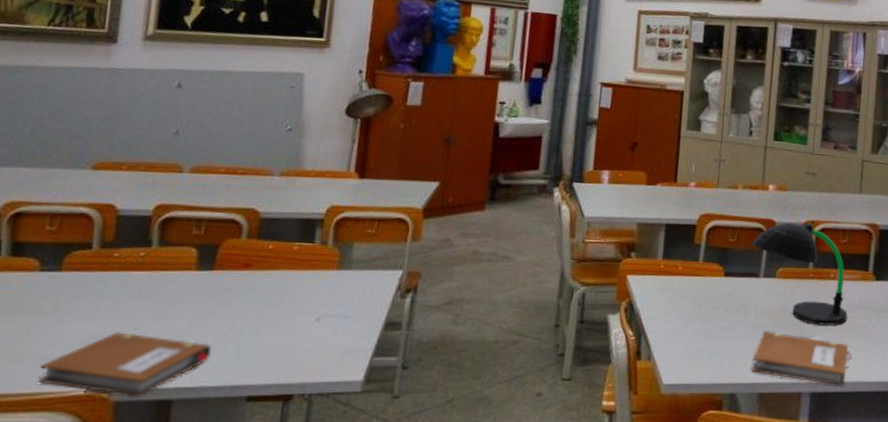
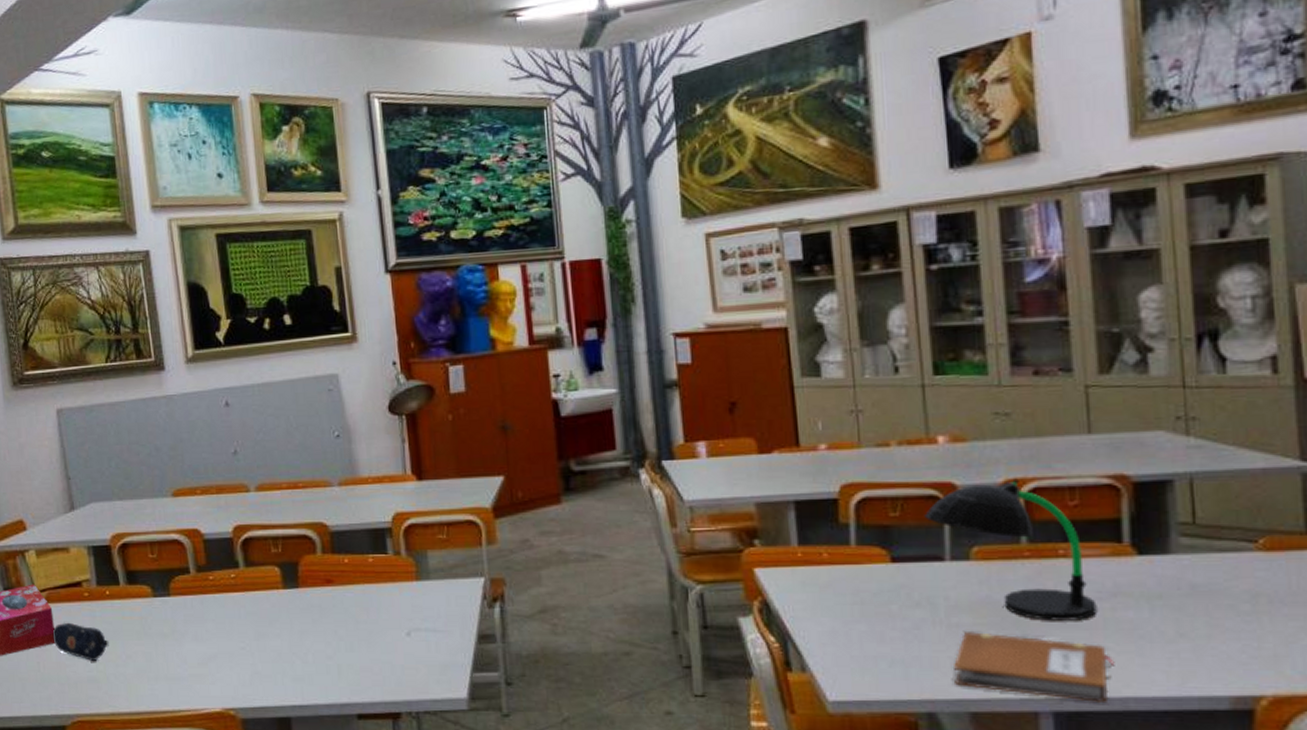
notebook: present [38,332,213,396] -> none [173,652,315,713]

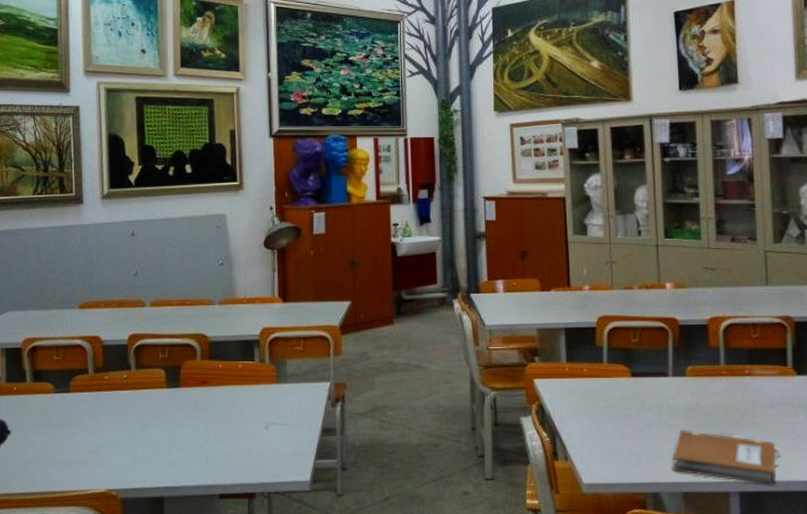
desk lamp: present [925,478,1097,621] -> none [656,316,770,423]

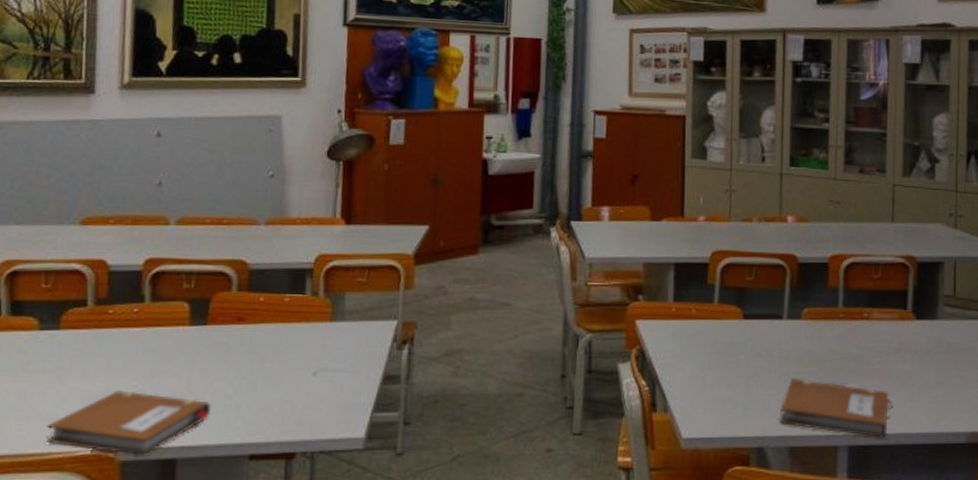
notebook: none [65,441,188,493] -> present [46,390,212,455]

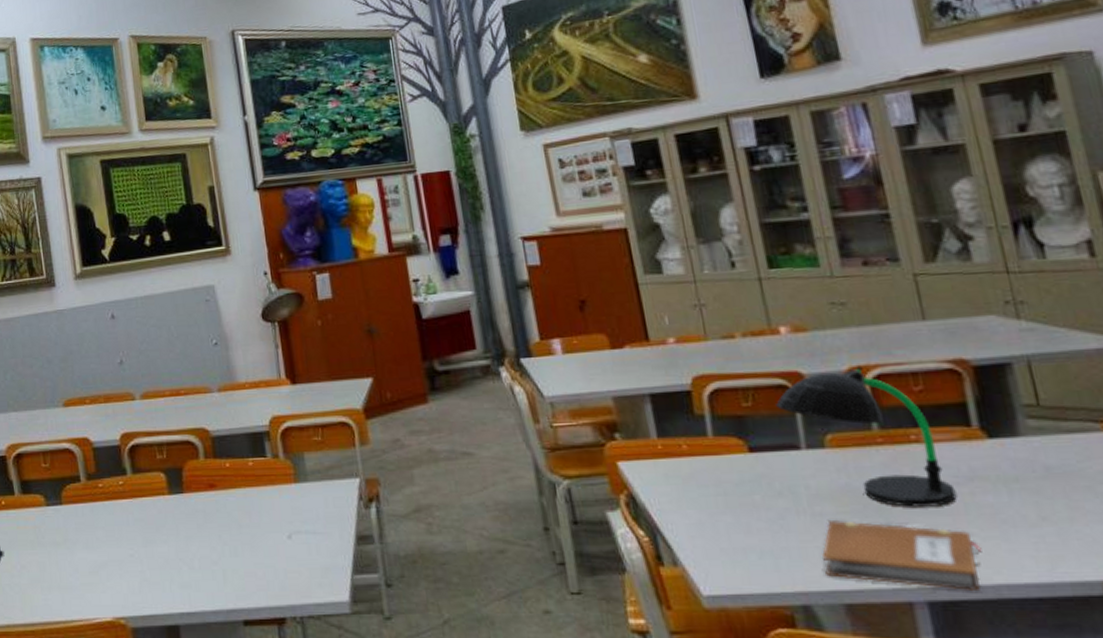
notebook: present [46,390,212,455] -> none [66,560,201,621]
desk lamp: none [772,254,886,371] -> present [776,366,957,507]

